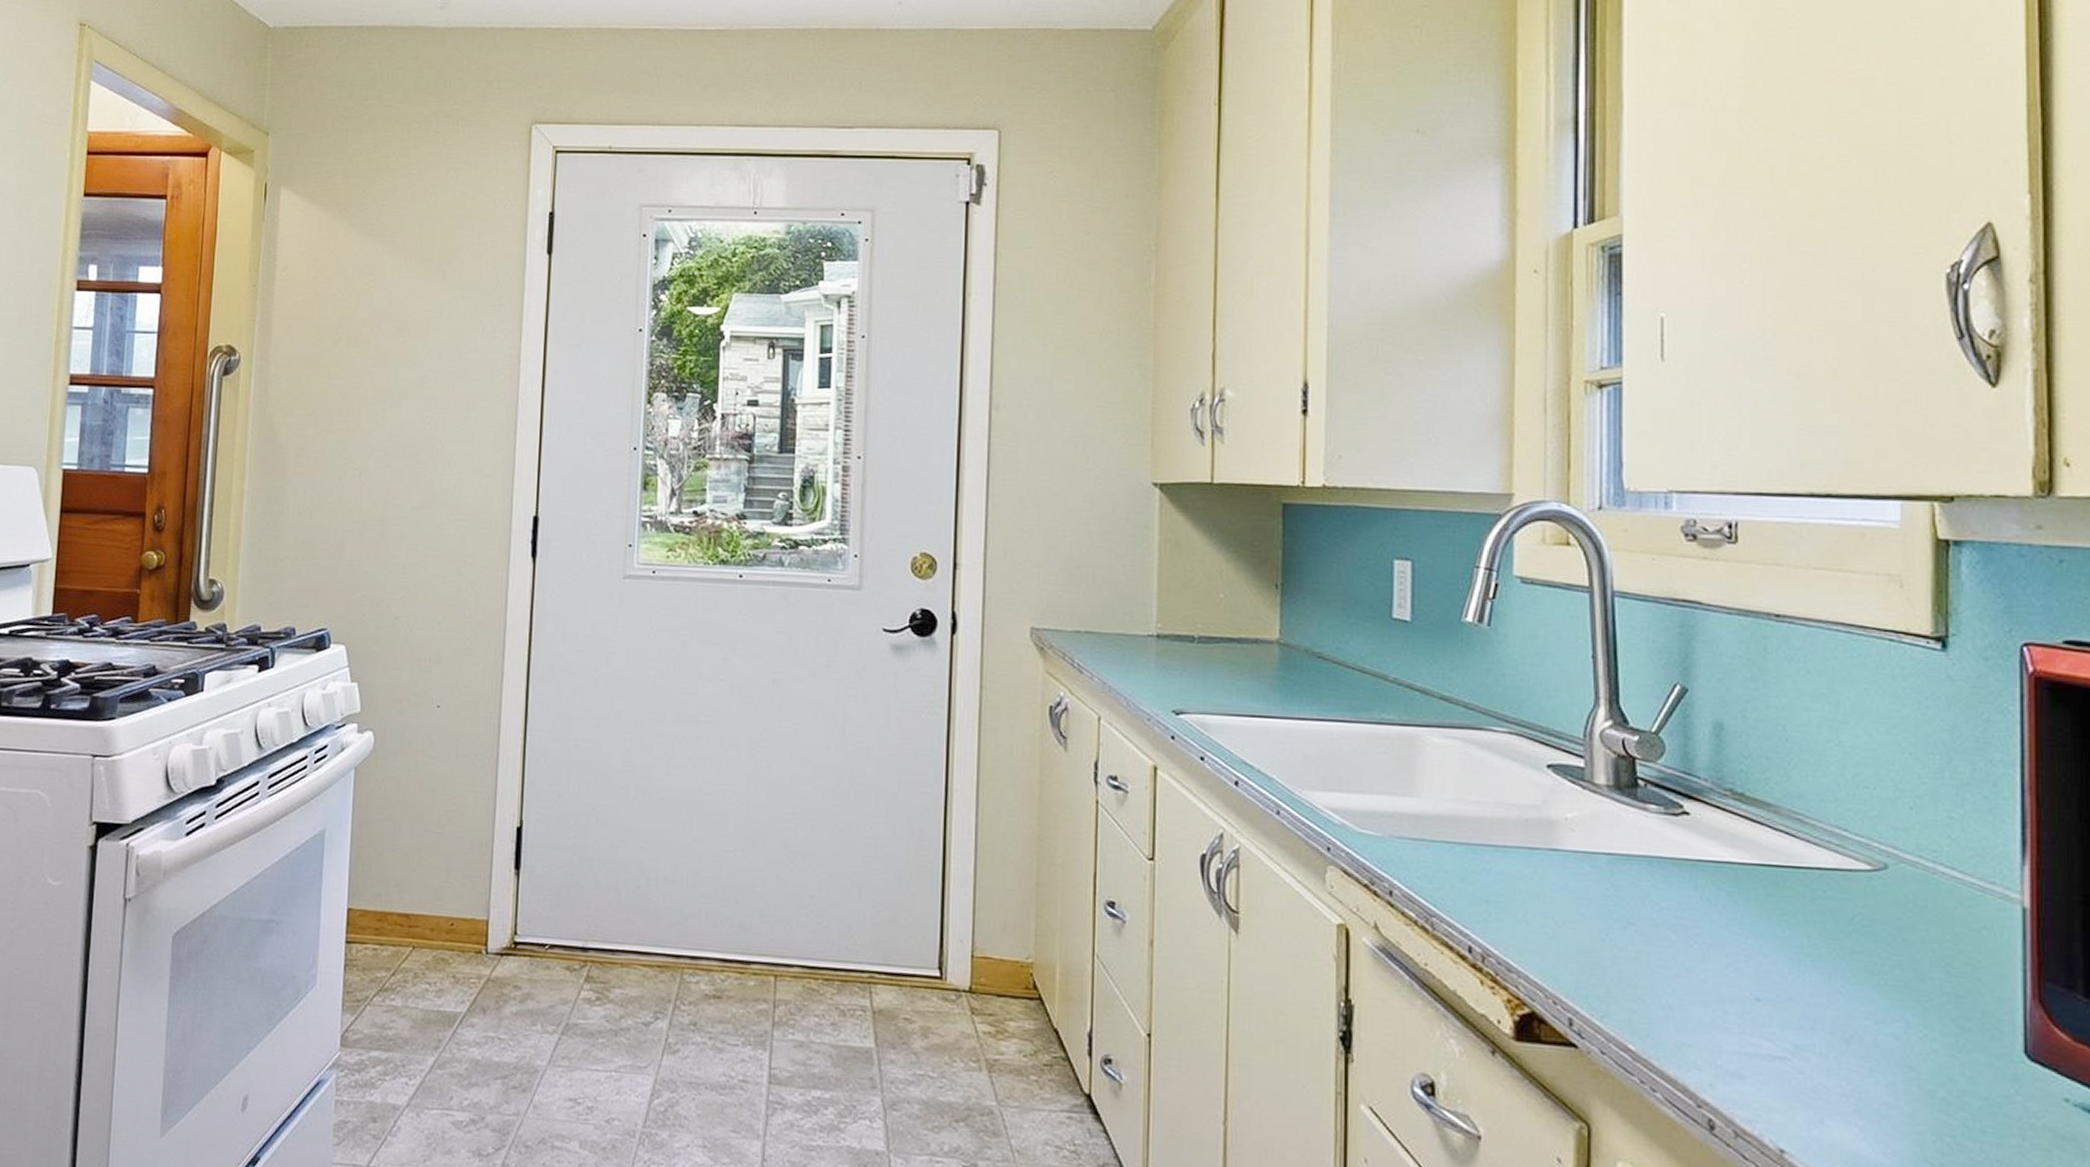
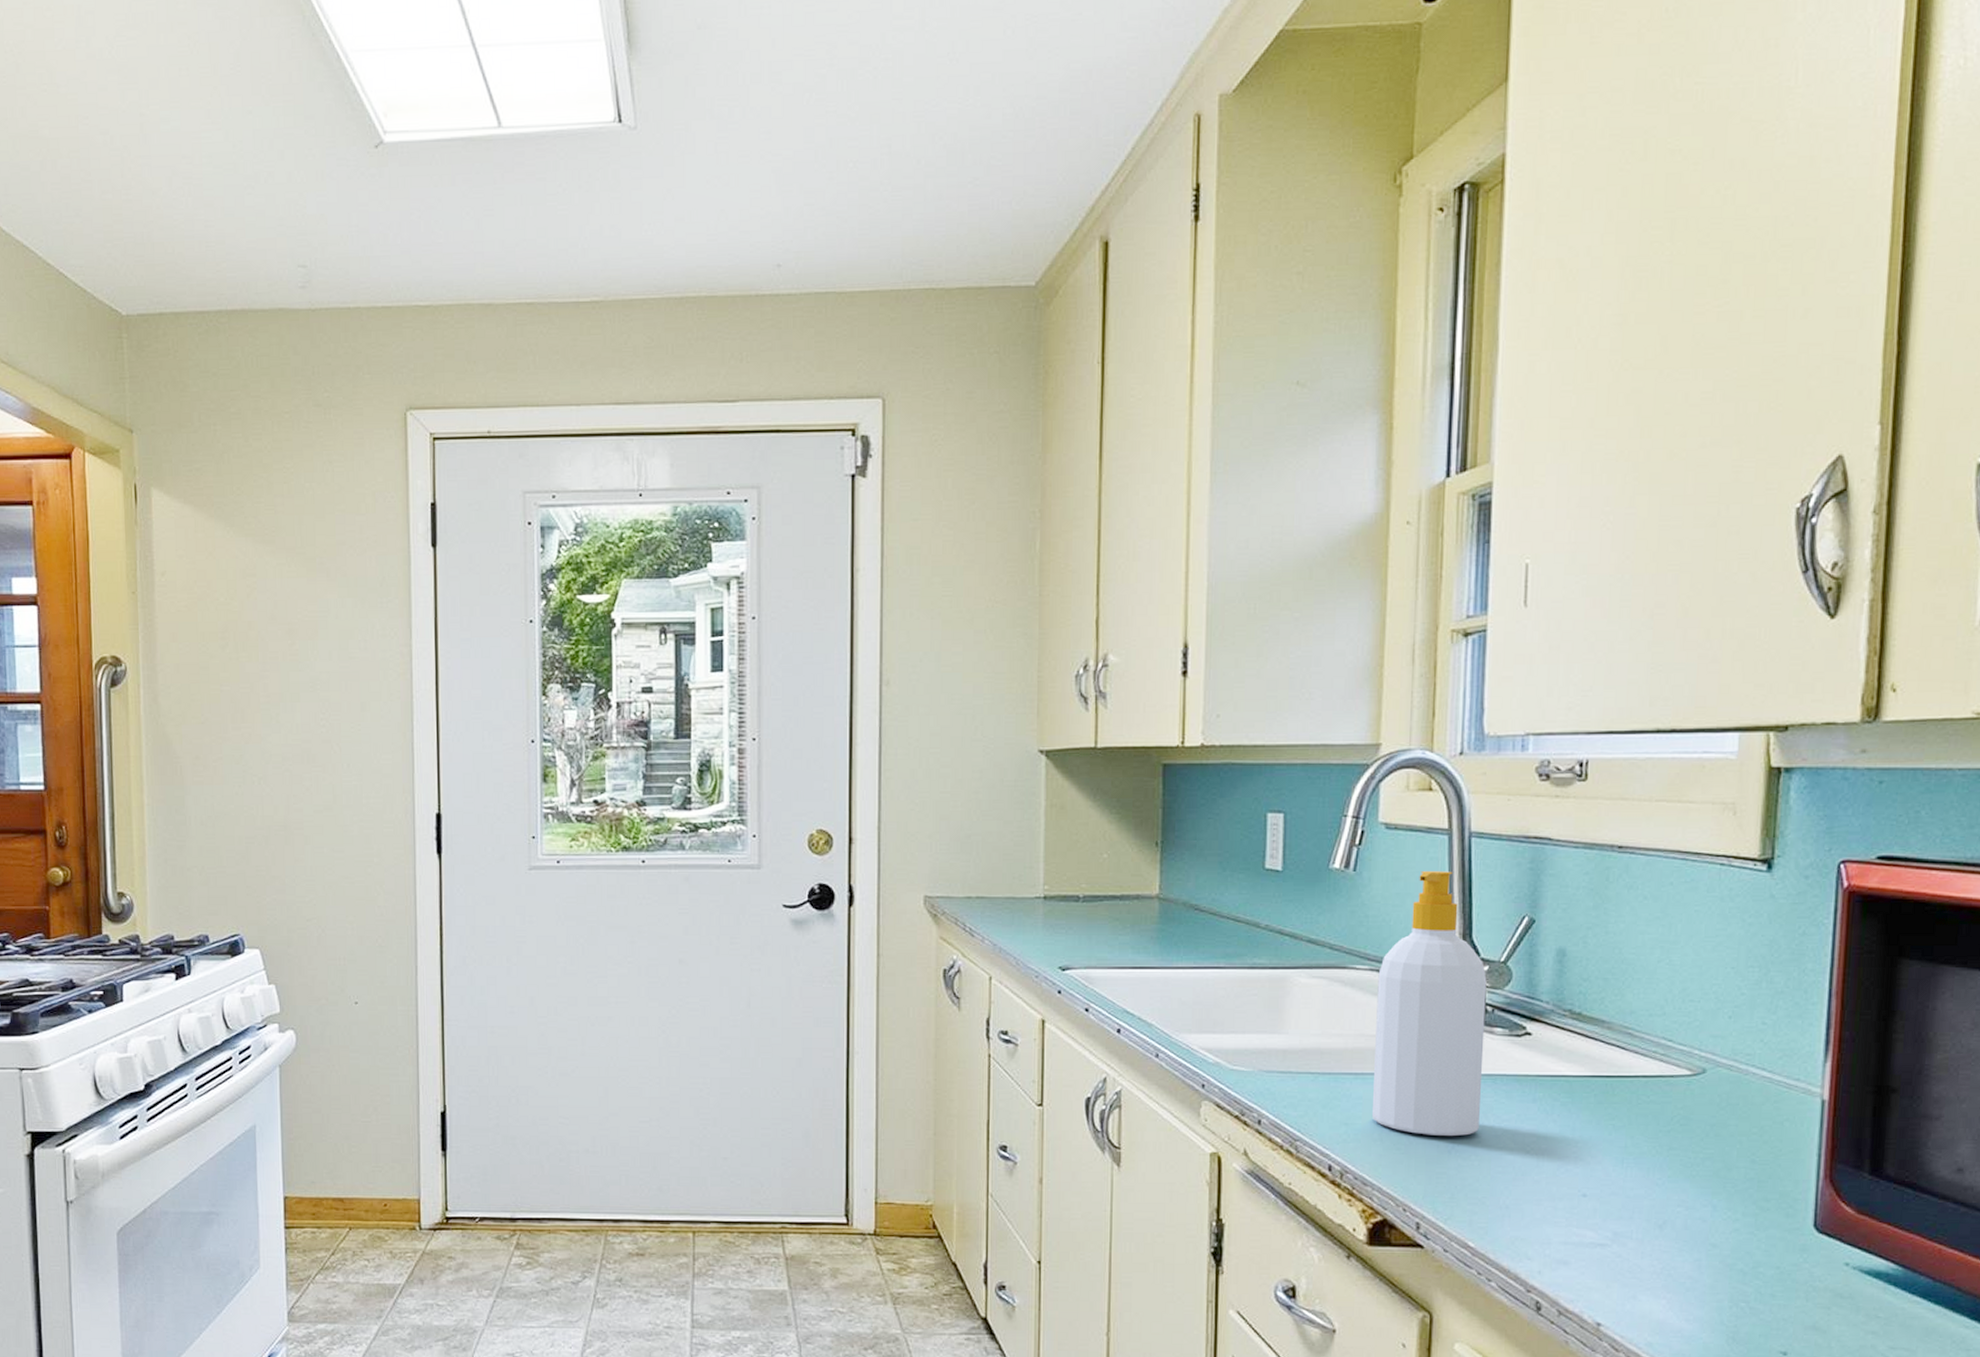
soap bottle: none [1515,630,1637,923] -> present [1371,871,1487,1137]

